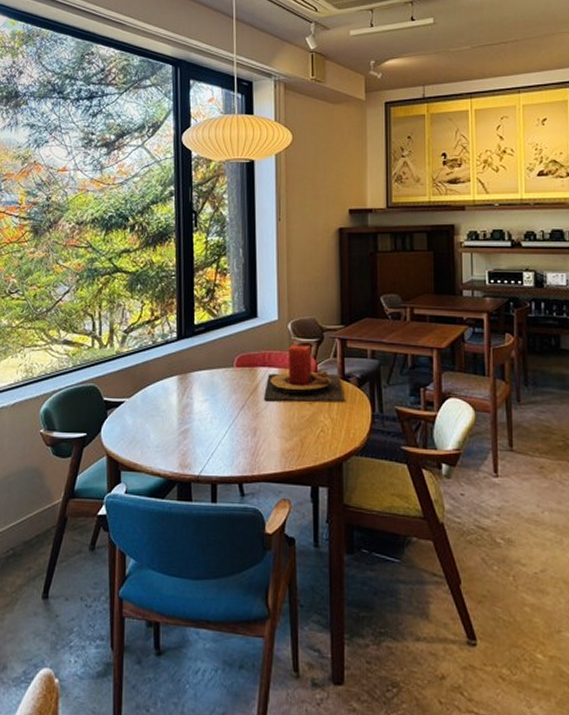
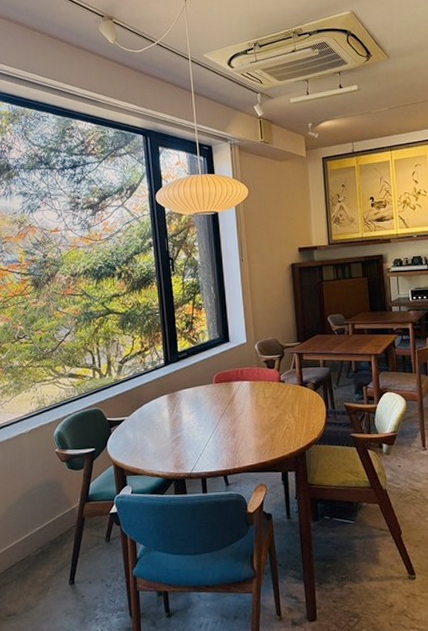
candle: present [264,344,345,403] -> none [239,360,304,408]

